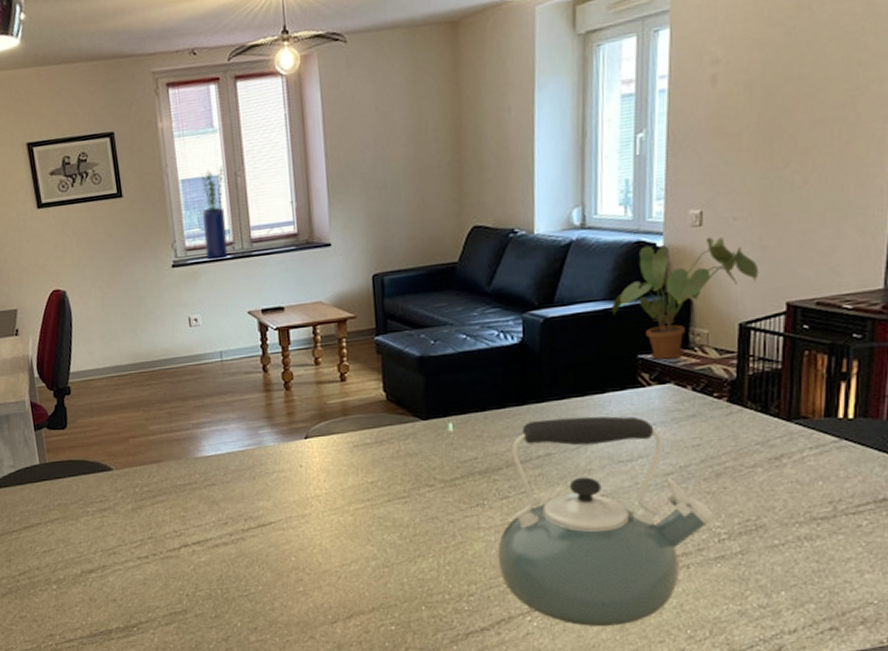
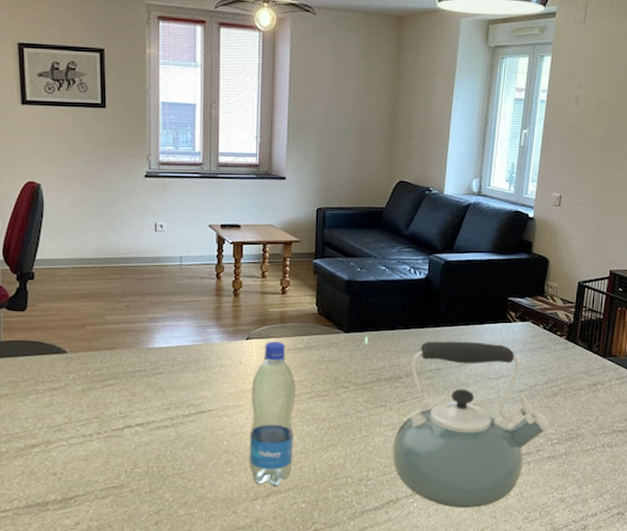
vase: present [201,166,228,260] -> none [177,96,200,176]
bottle: none [316,438,375,607] -> present [249,341,295,487]
house plant: present [612,237,759,361] -> none [494,215,595,304]

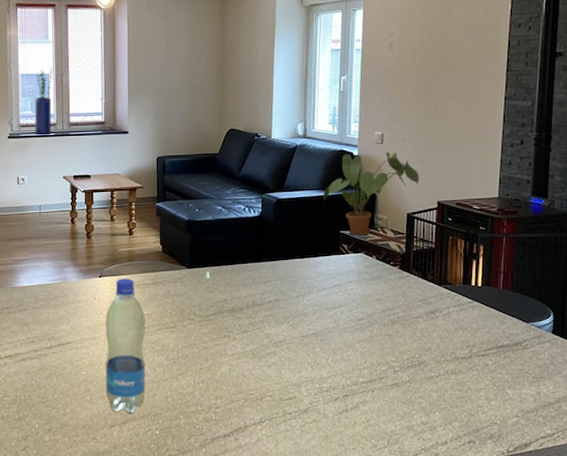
vase: none [177,96,200,176] -> present [34,67,53,136]
kettle: present [392,341,551,508] -> none [238,273,392,435]
house plant: none [494,215,595,304] -> present [323,152,420,236]

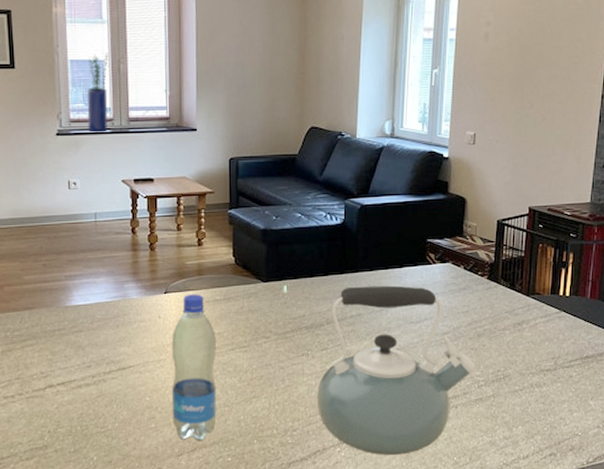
kettle: none [238,273,392,435] -> present [316,285,477,455]
house plant: present [323,152,420,236] -> none [410,153,512,245]

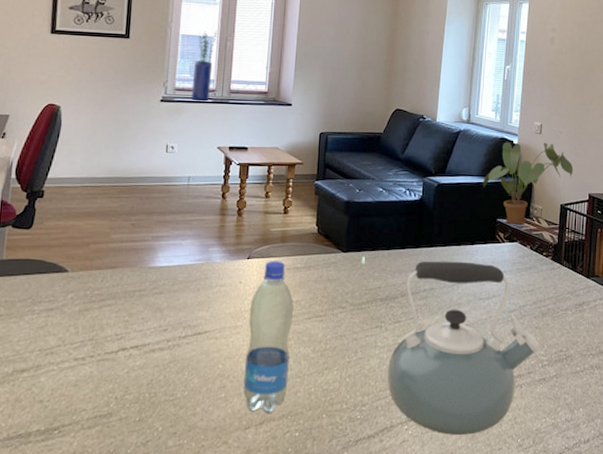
house plant: none [410,153,512,245] -> present [483,142,574,225]

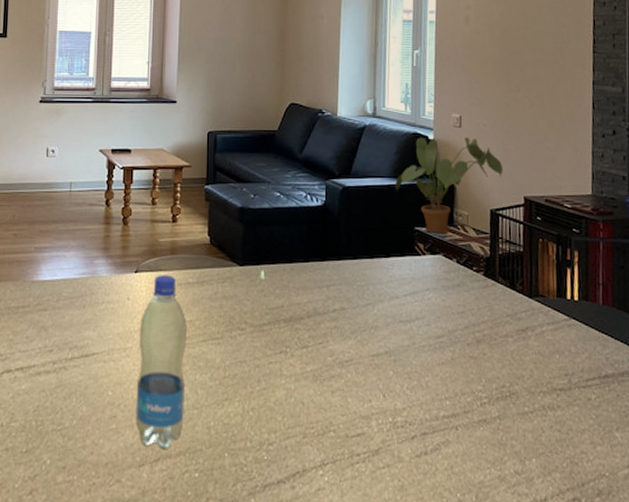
vase: present [191,30,218,102] -> none [70,25,96,101]
kettle: present [387,261,541,435] -> none [296,276,478,485]

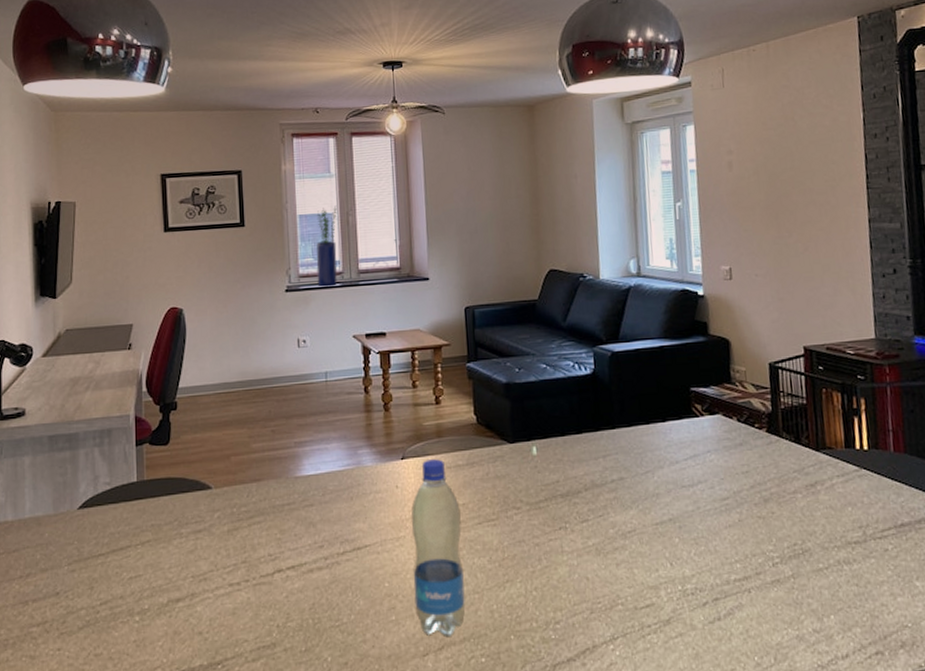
vase: none [70,25,96,101] -> present [316,205,338,287]
house plant: present [395,137,504,235] -> none [666,289,780,394]

